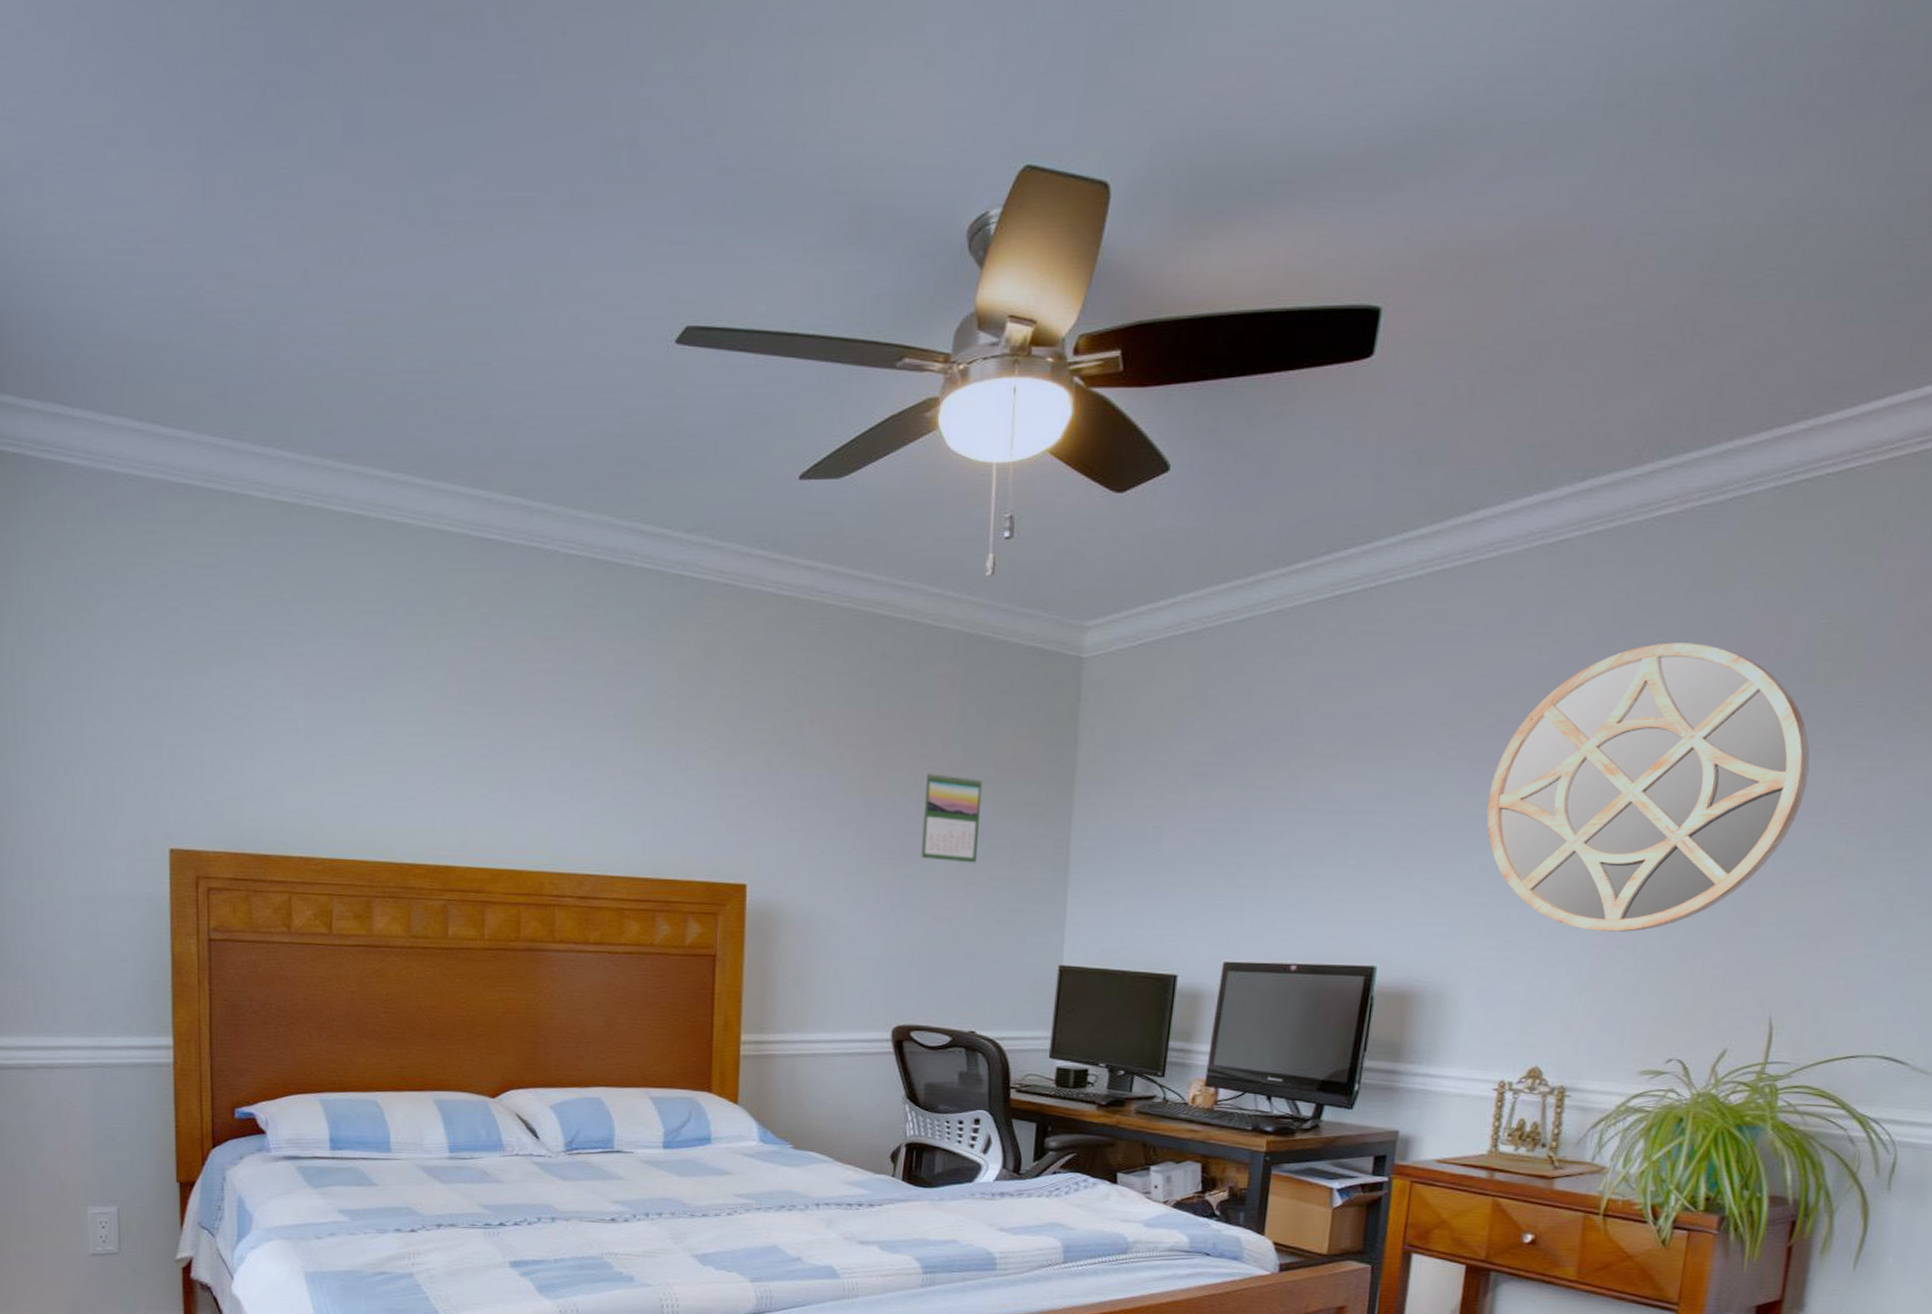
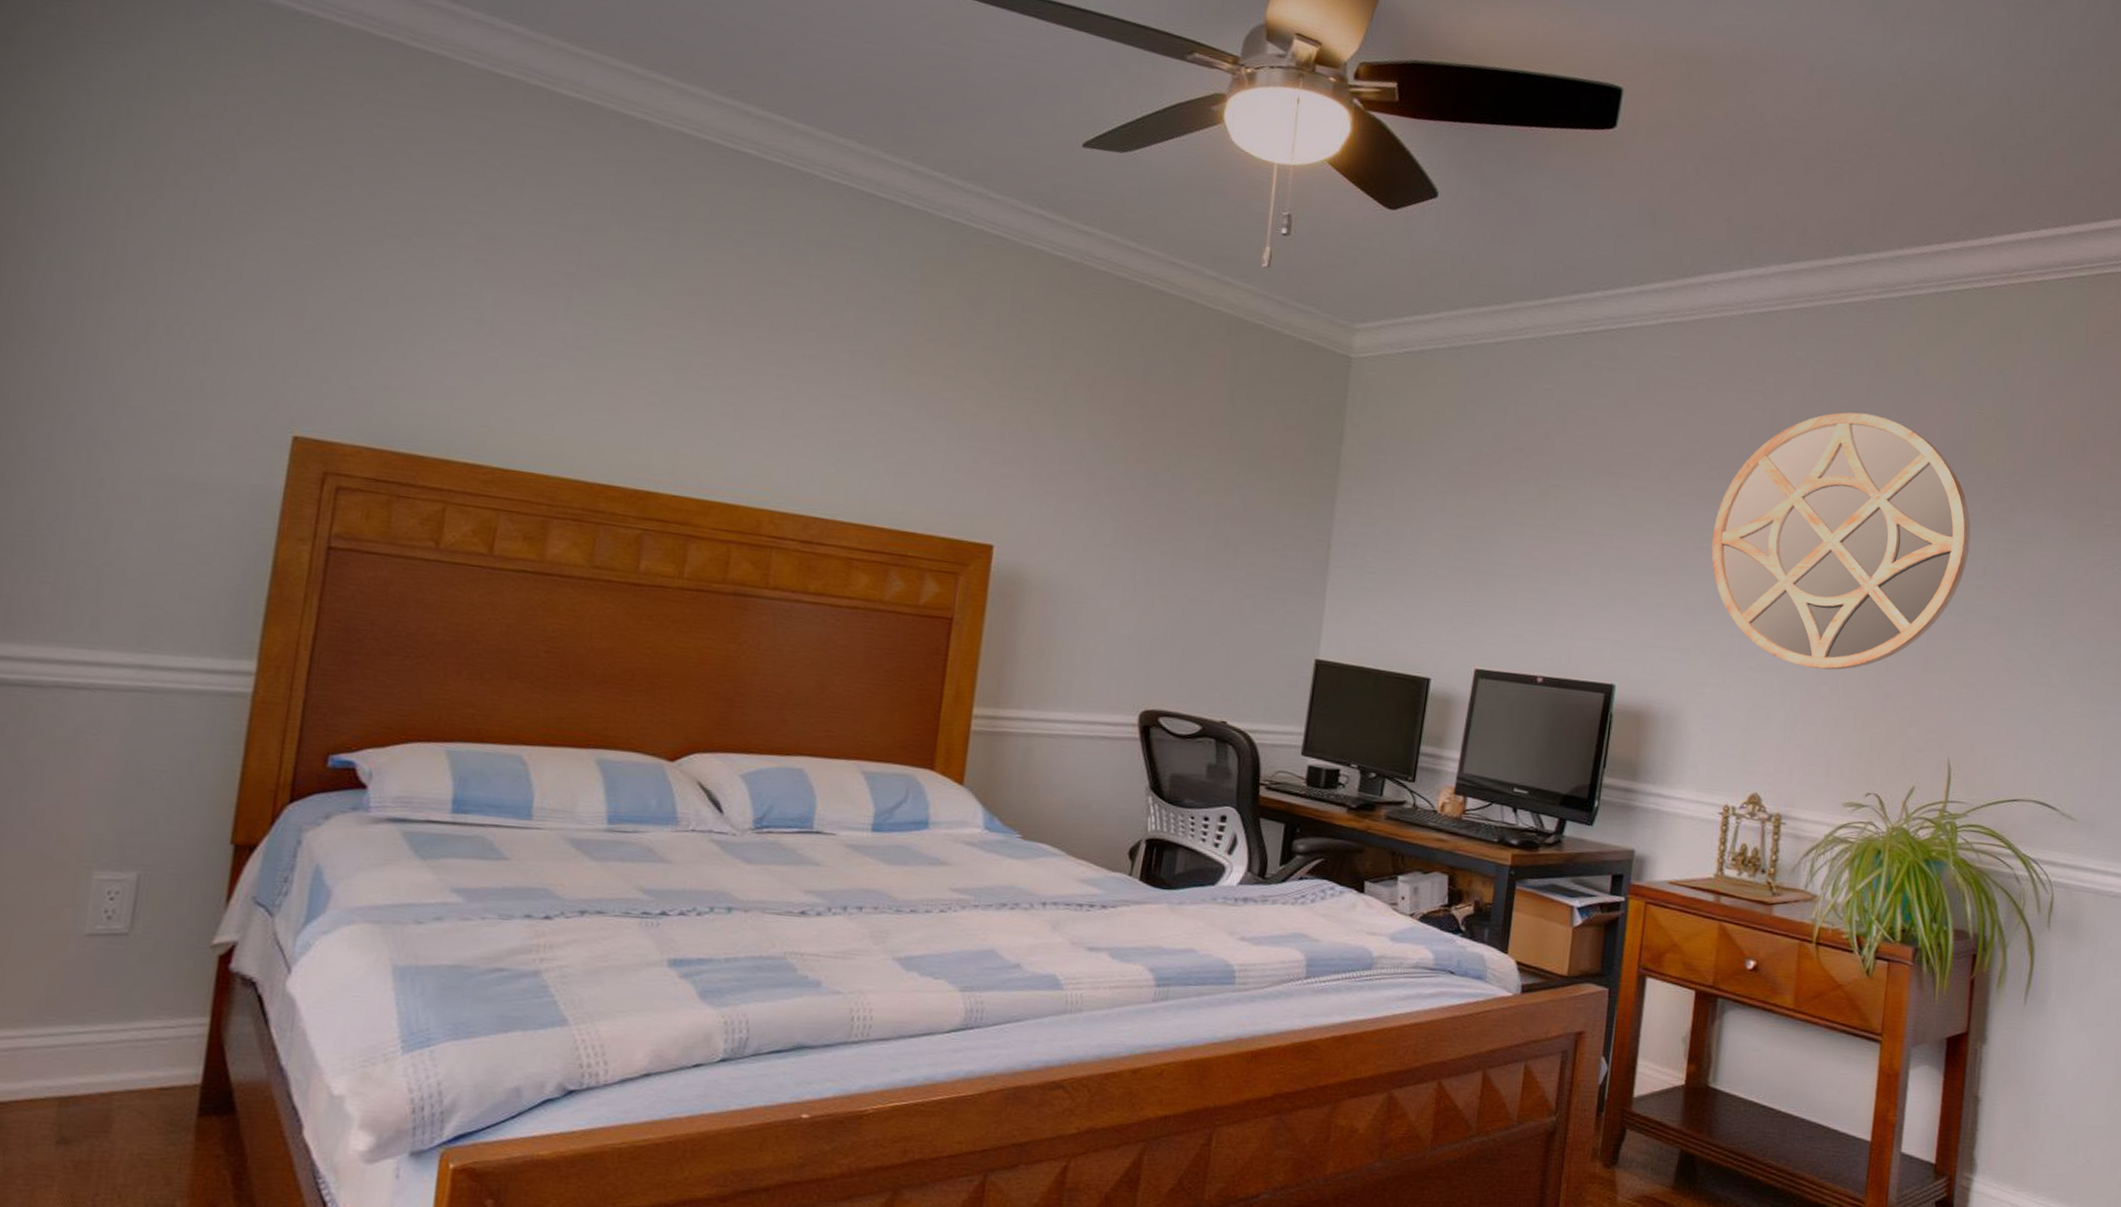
calendar: present [921,771,983,863] -> none [1181,449,1248,547]

